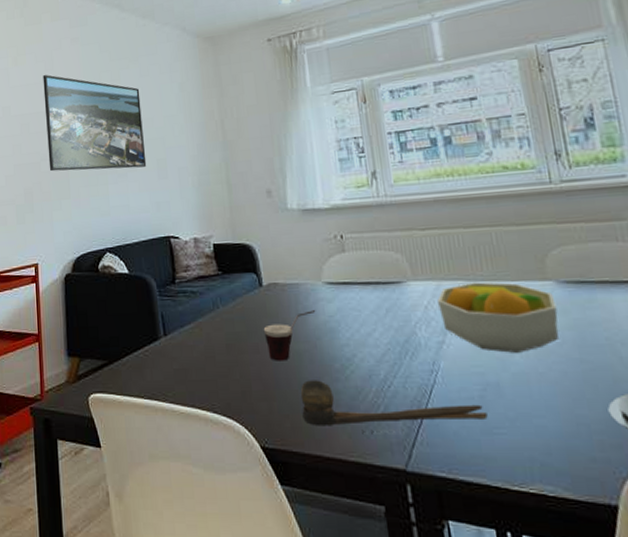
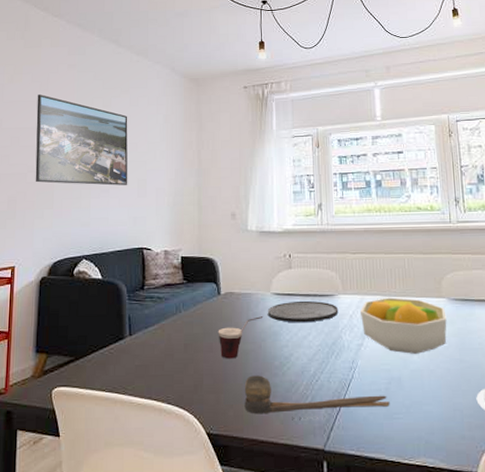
plate: none [320,289,410,317] -> present [267,300,339,323]

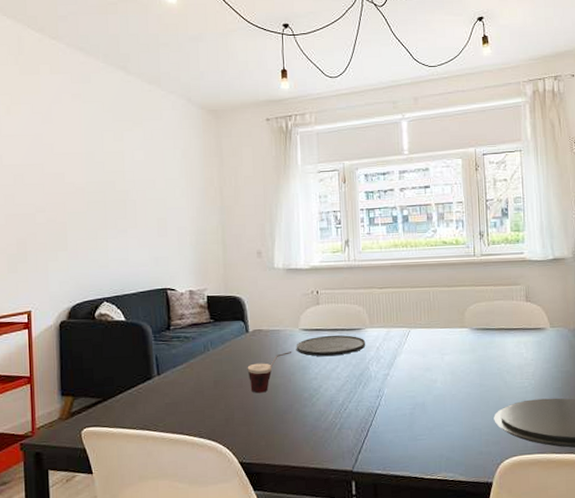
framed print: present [35,93,128,186] -> none [40,126,147,225]
spoon: present [244,375,390,420] -> none [275,407,414,444]
fruit bowl: present [360,297,447,354] -> none [387,329,469,381]

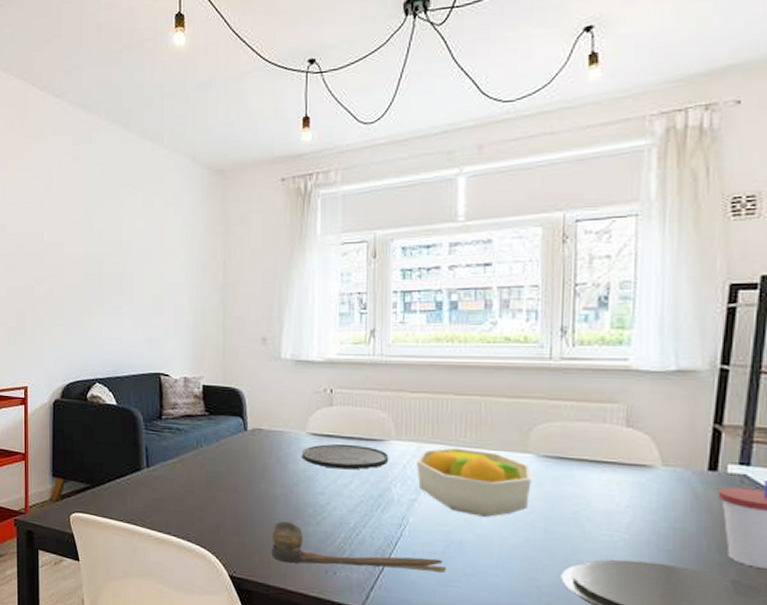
cup: present [247,351,292,393] -> none [243,458,297,502]
spoon: none [275,407,414,444] -> present [271,521,446,578]
fruit bowl: none [387,329,469,381] -> present [417,447,532,517]

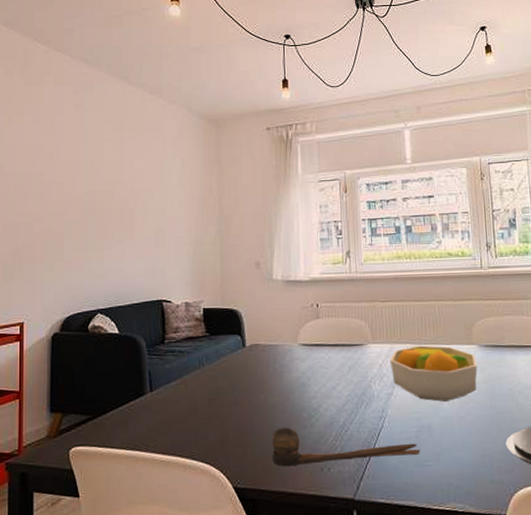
plate: present [301,443,389,470] -> none [294,350,368,374]

